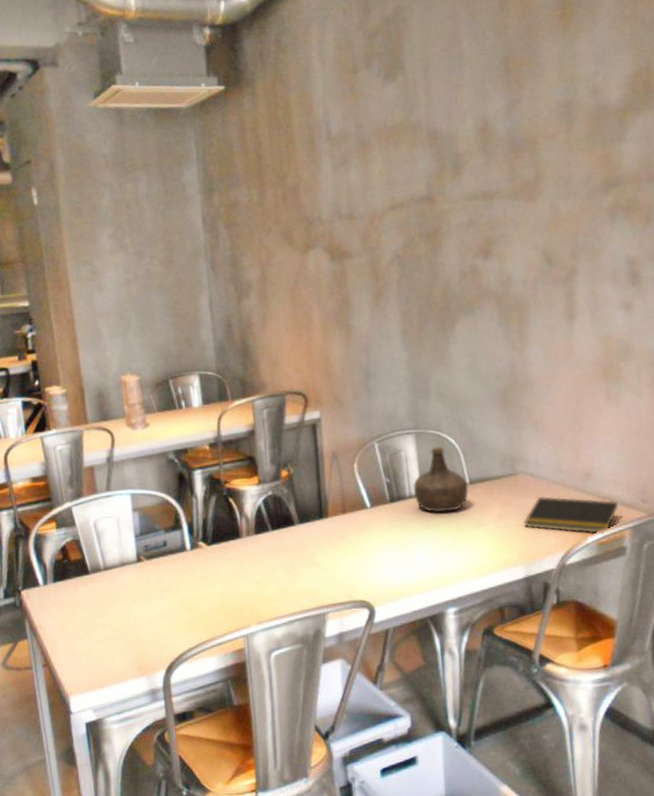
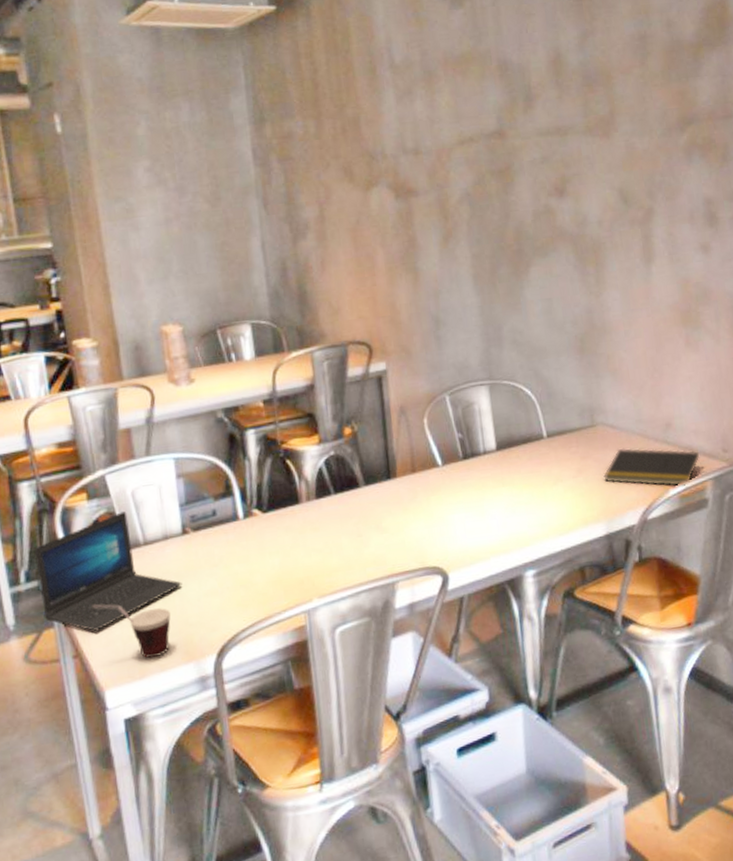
laptop: none [12,540,137,644] -> present [35,511,182,631]
cup: none [59,621,126,670] -> present [92,604,171,658]
bottle: present [413,446,469,513] -> none [488,397,546,469]

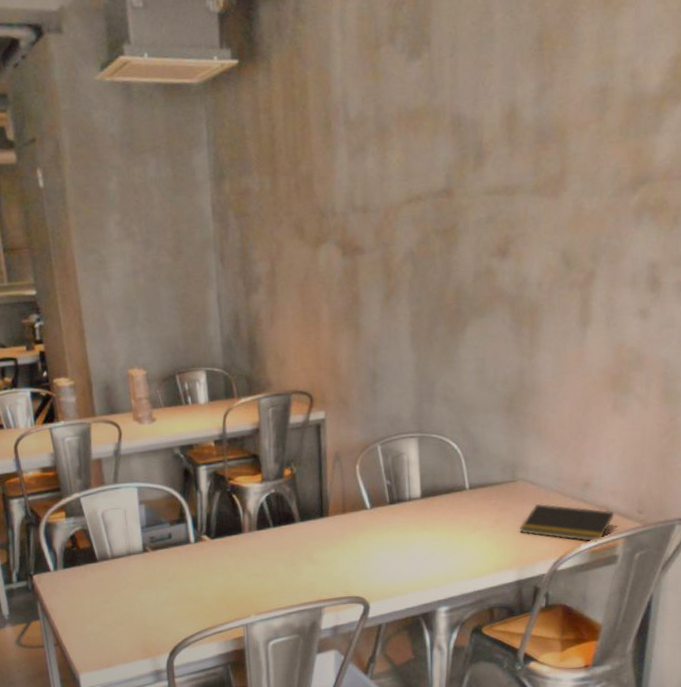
laptop: present [35,511,182,631] -> none [24,530,142,626]
cup: present [92,604,171,658] -> none [69,604,133,651]

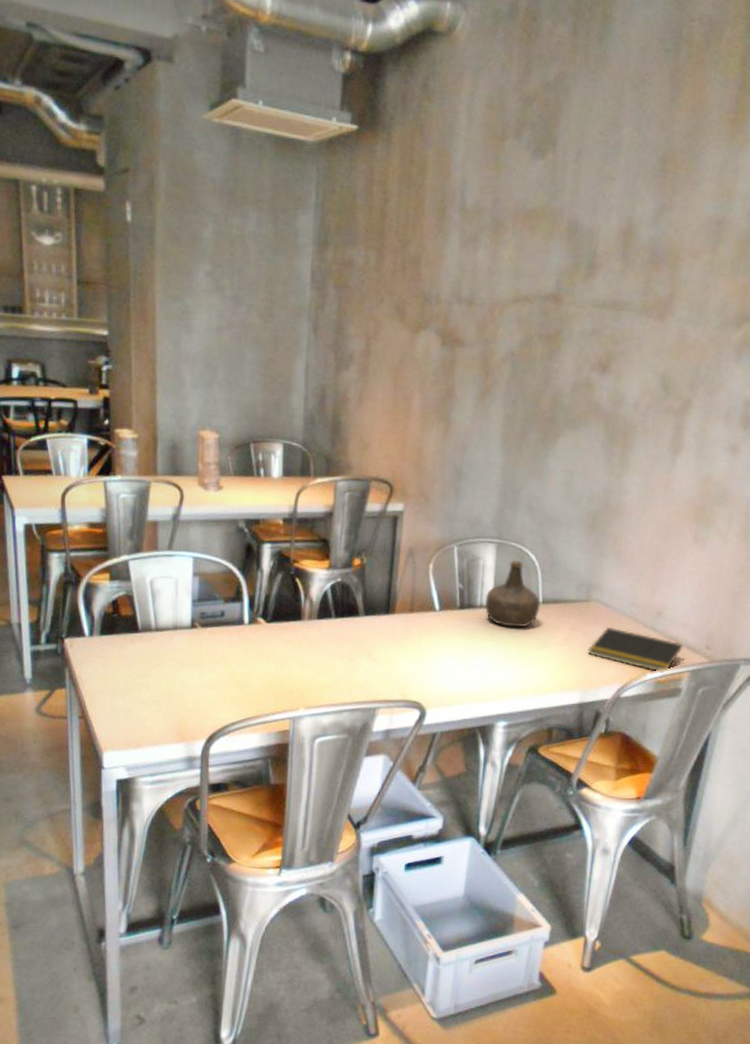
bottle: none [414,450,468,516] -> present [485,559,541,628]

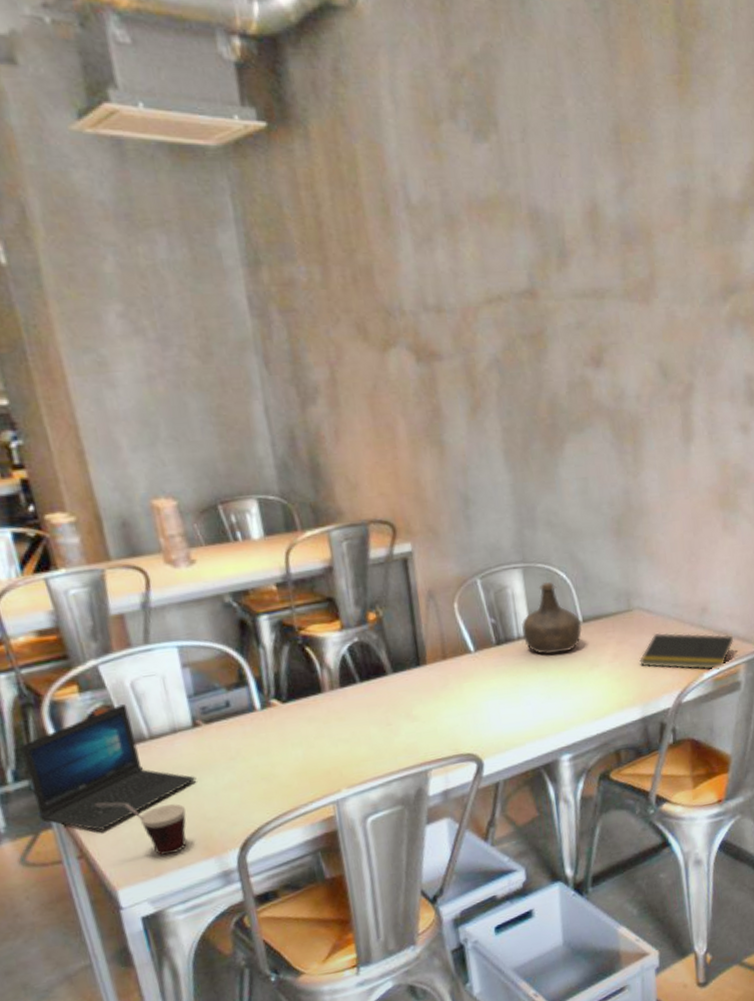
laptop: none [56,597,184,698] -> present [21,704,197,831]
cup: none [101,675,170,731] -> present [94,802,187,855]

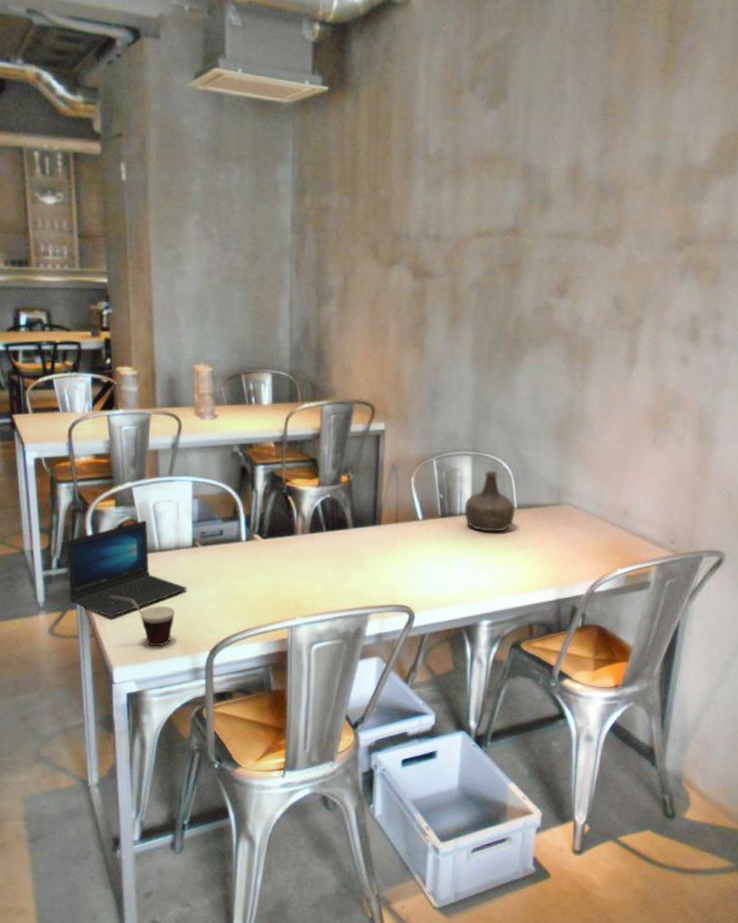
notepad: present [639,632,734,670] -> none [561,527,649,567]

